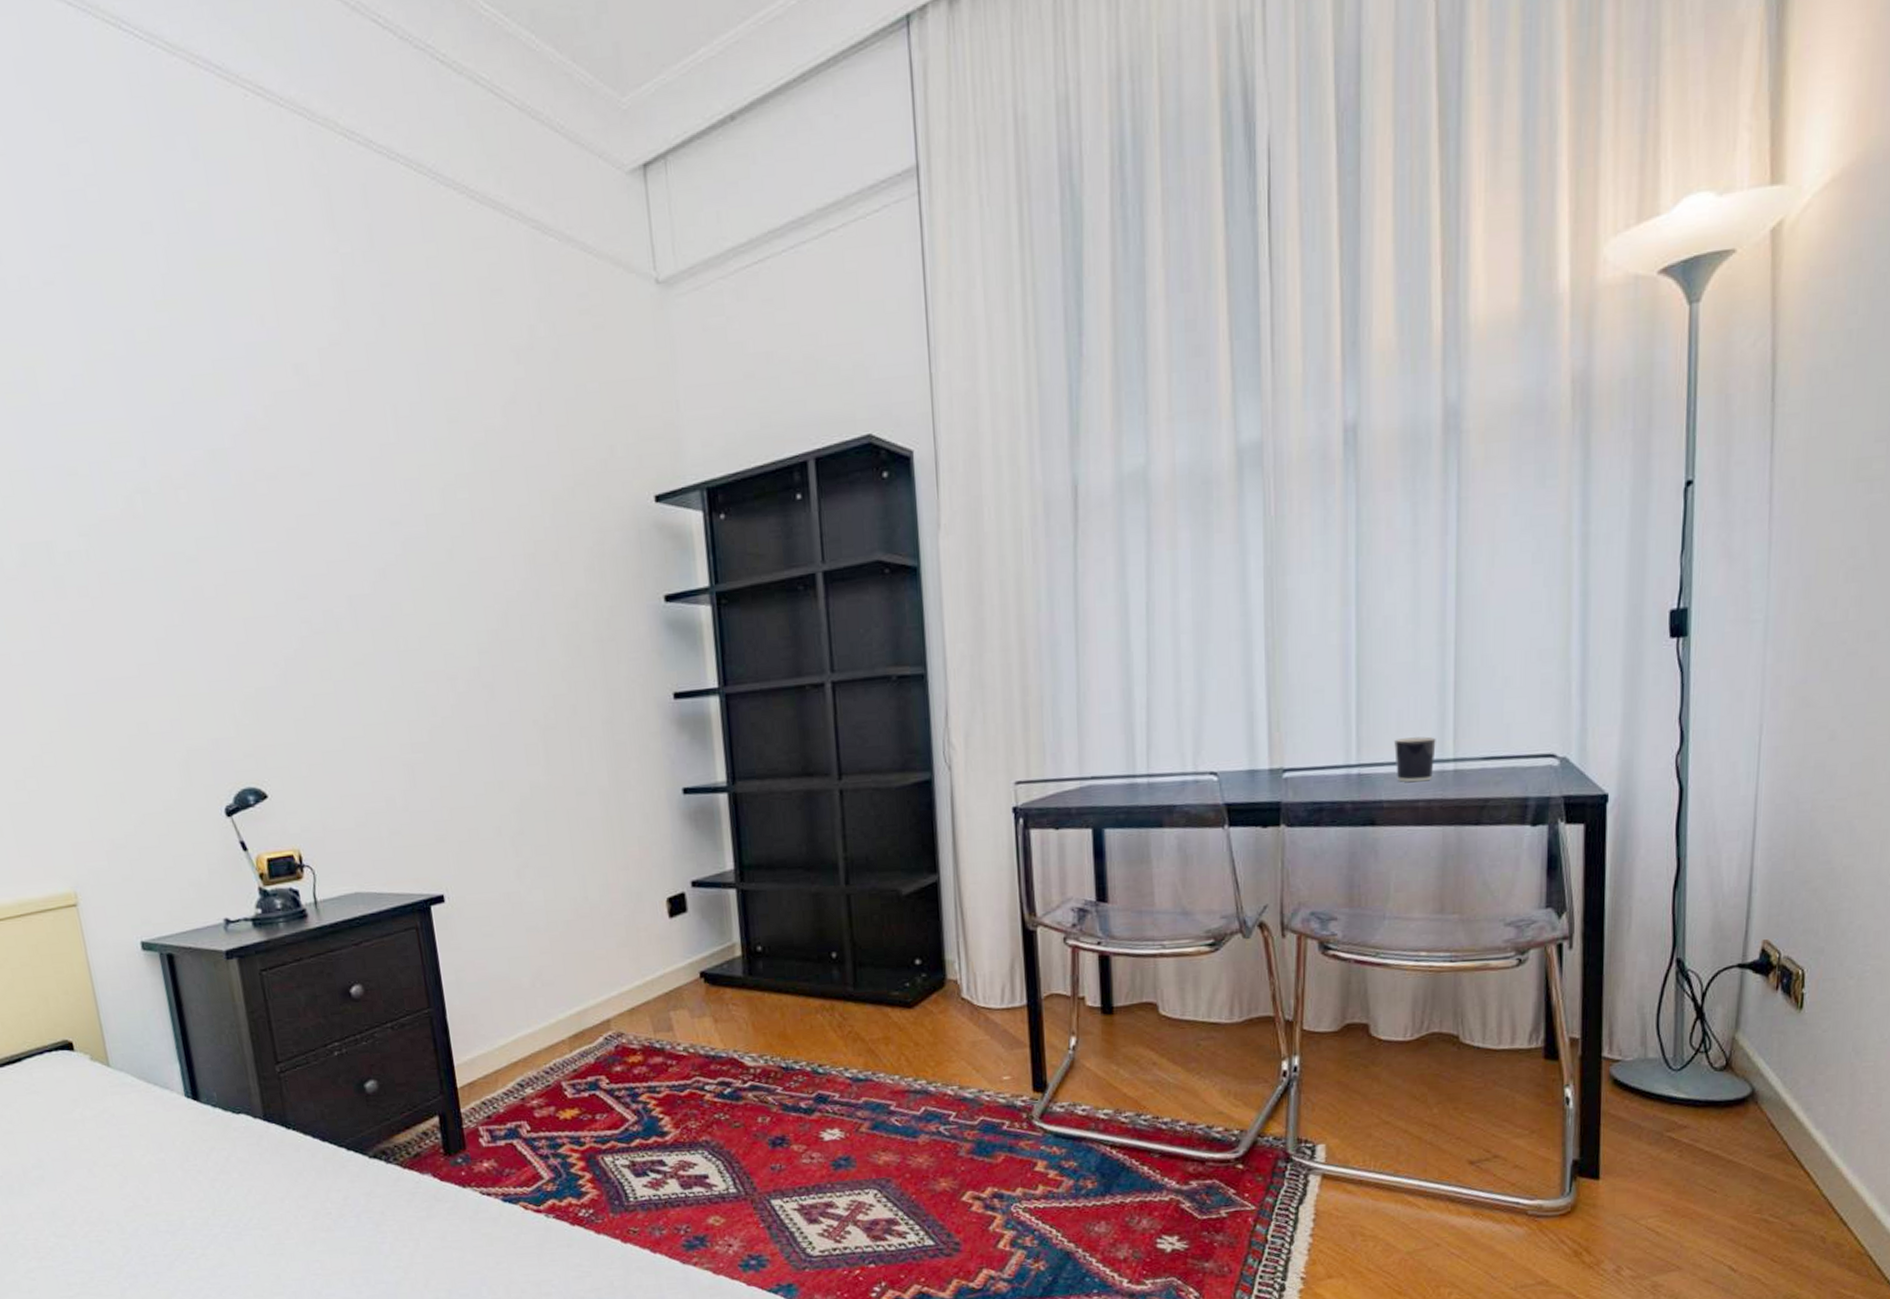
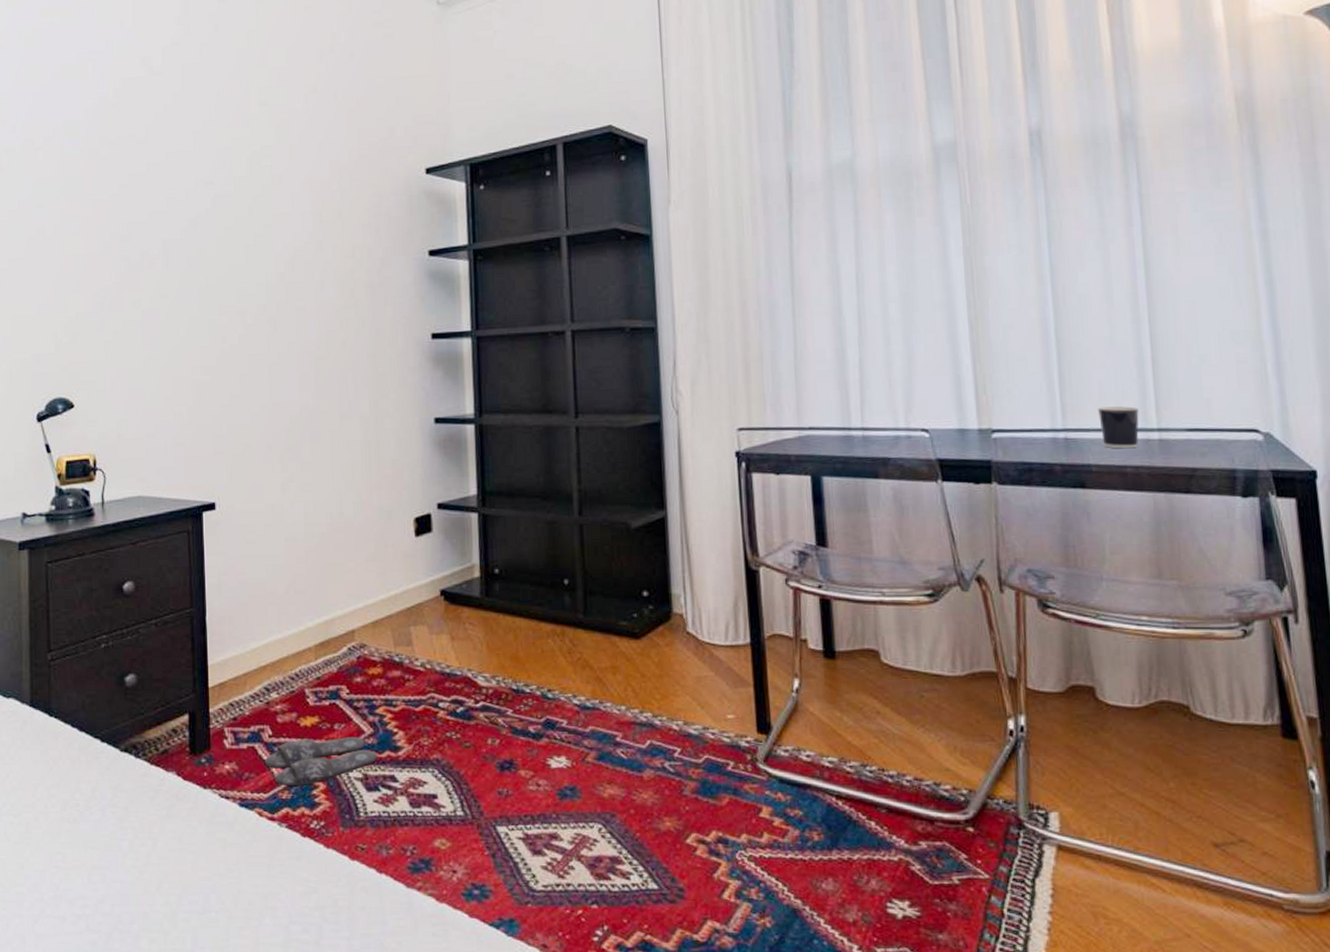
slippers: none [526,1125,644,1178] -> present [265,737,377,786]

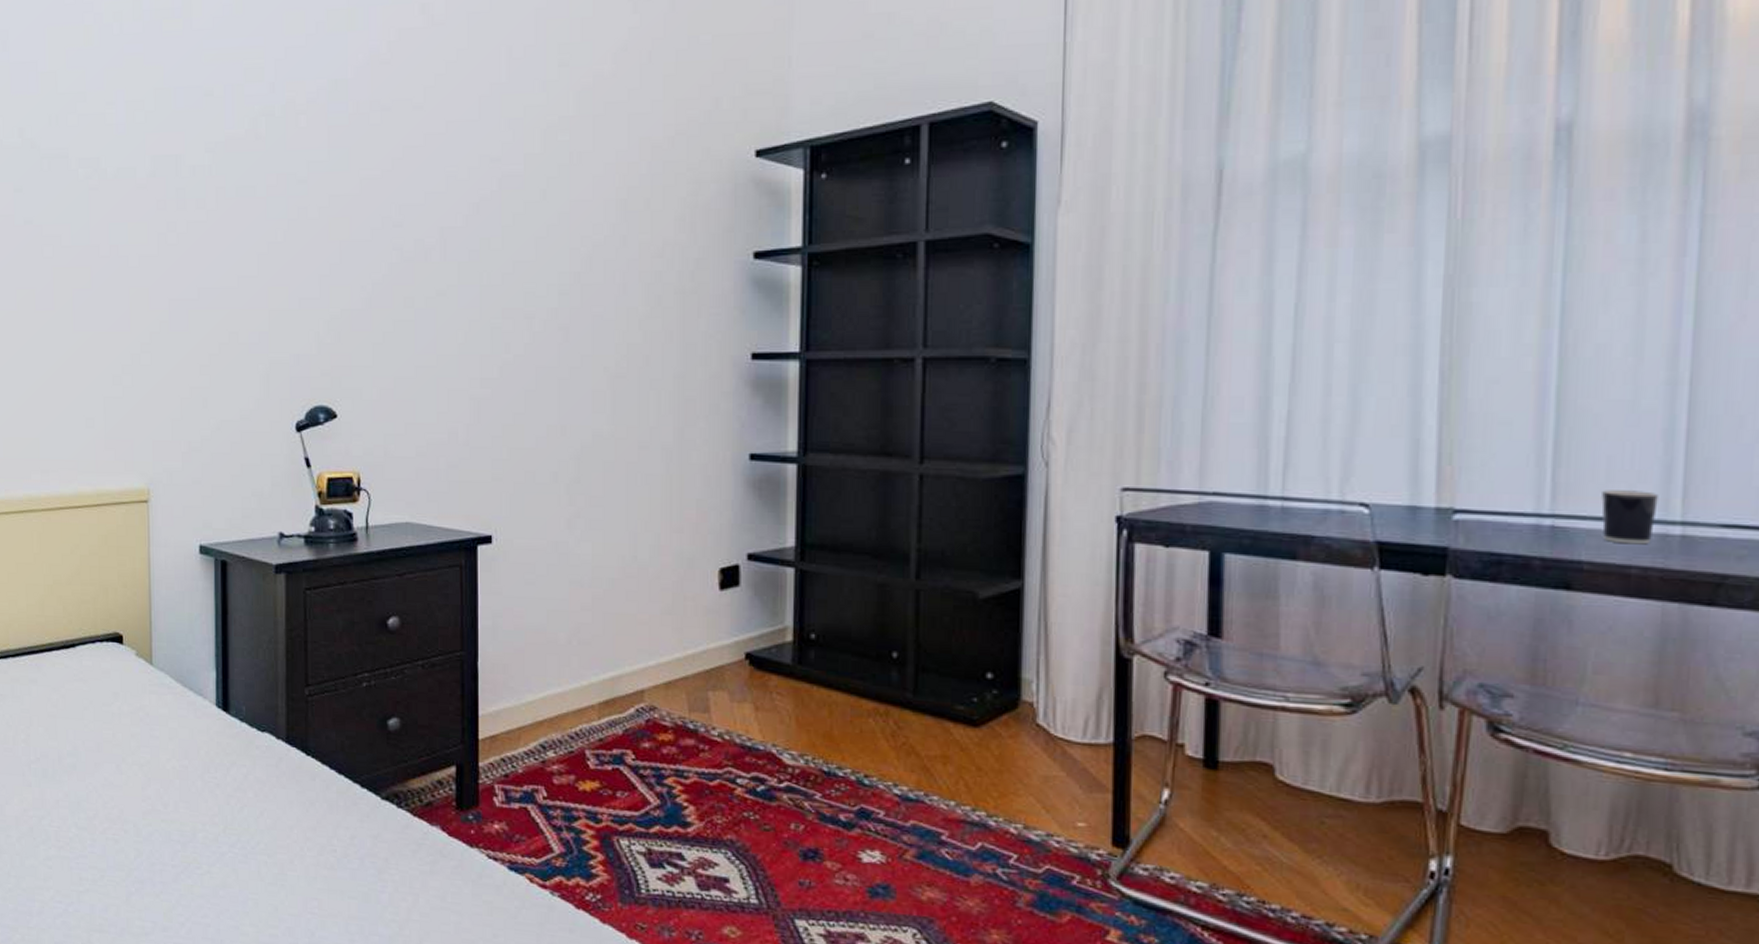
slippers: present [265,737,377,786] -> none [539,804,663,855]

